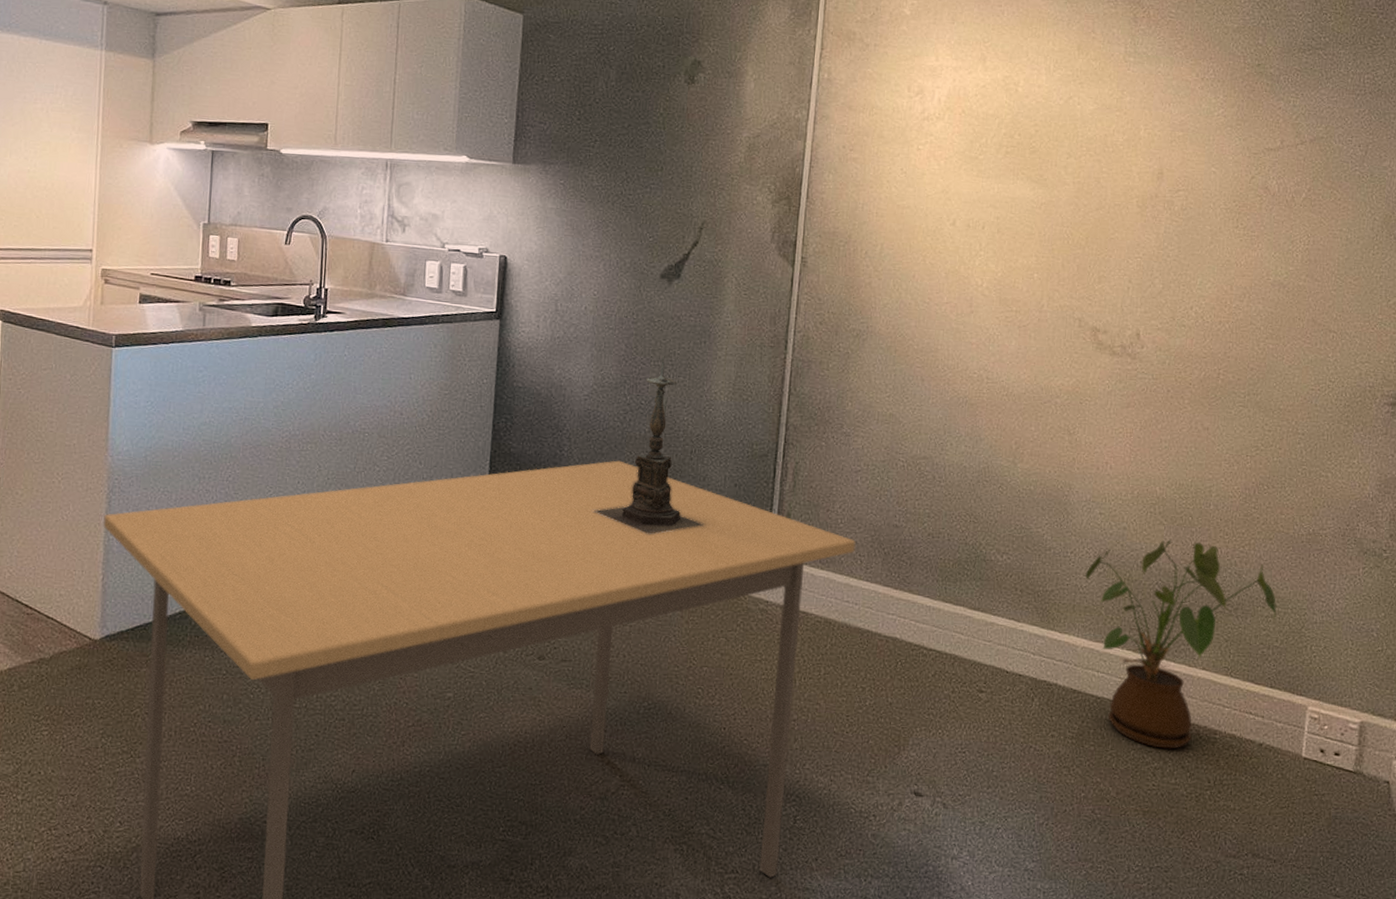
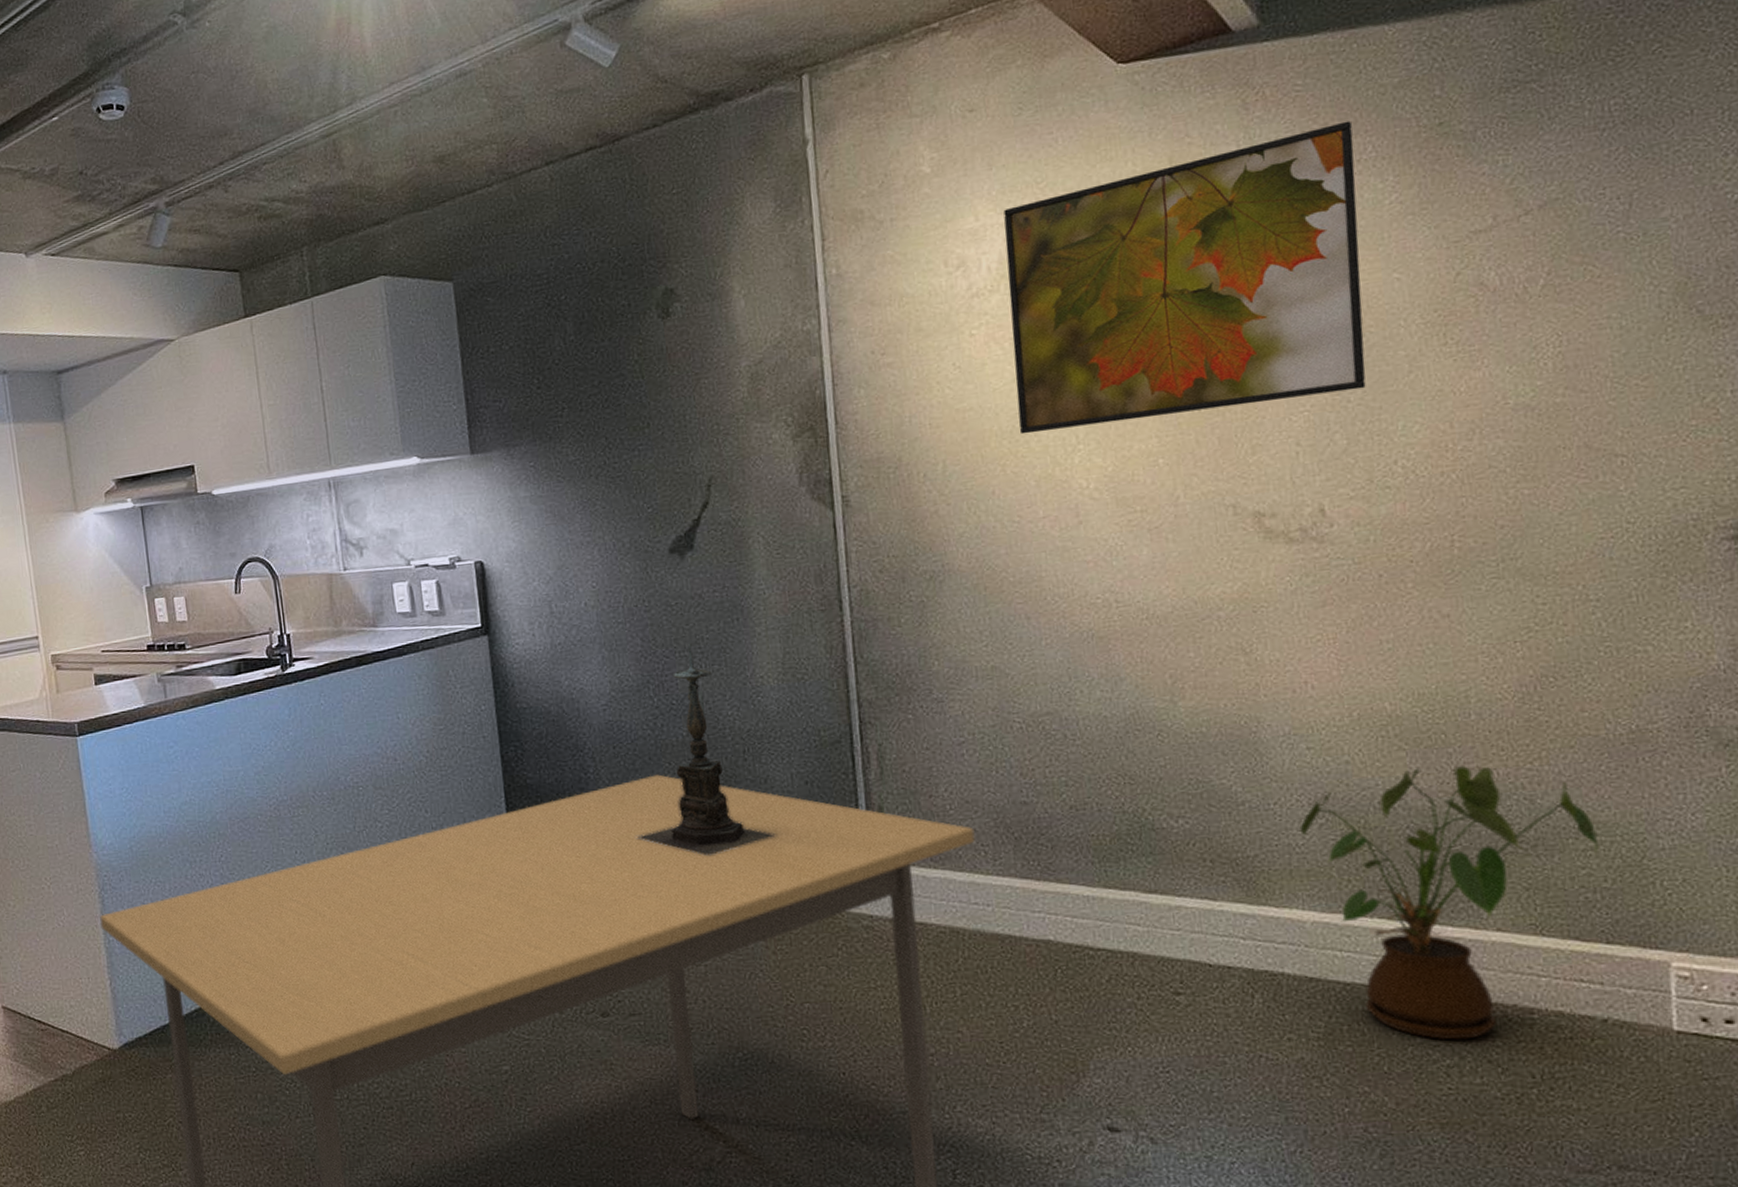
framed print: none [940,47,1202,249] -> present [1003,120,1366,435]

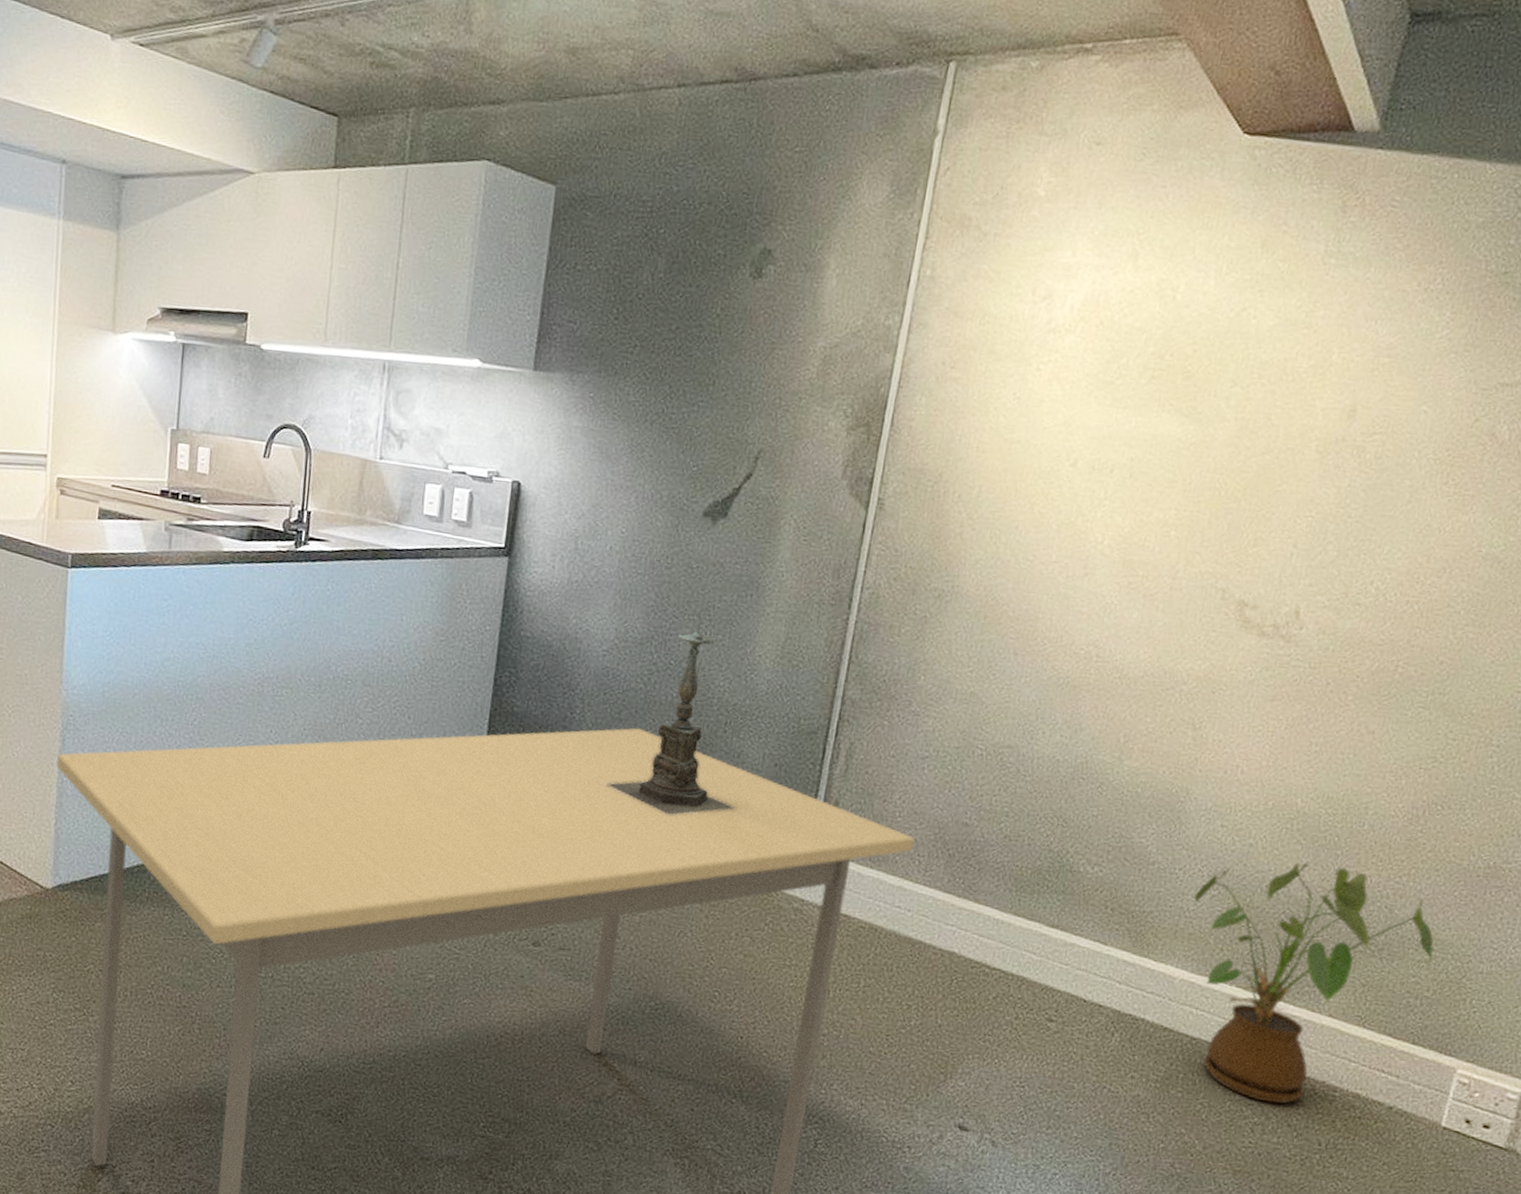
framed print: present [1003,120,1366,435] -> none [1056,247,1431,508]

